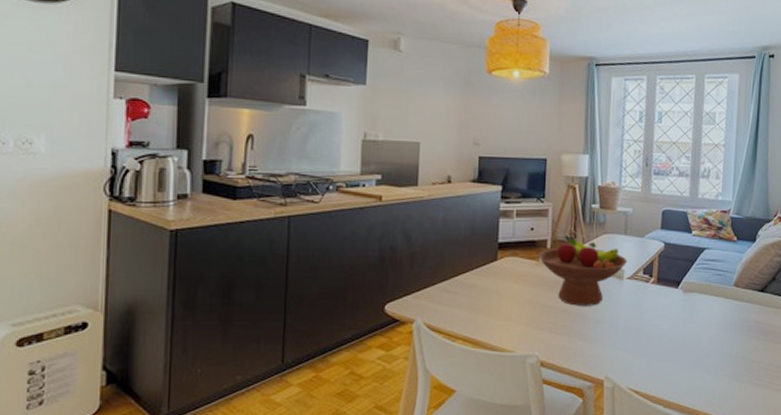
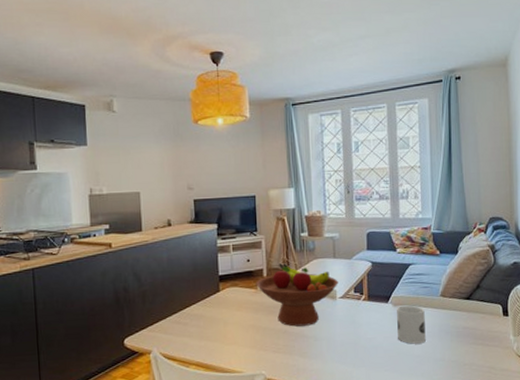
mug: none [685,292,716,335] -> present [397,305,426,344]

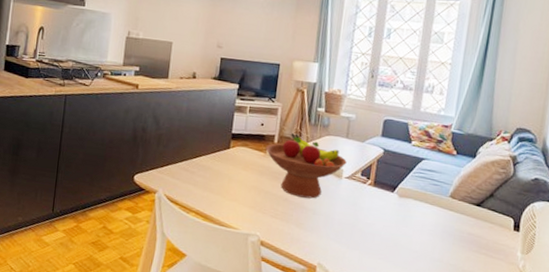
mug: present [397,305,426,344] -> none [398,198,431,240]

